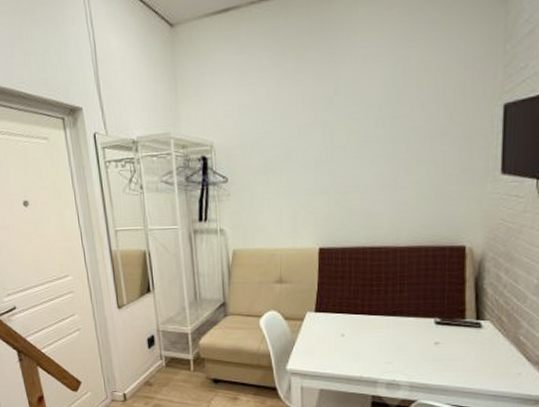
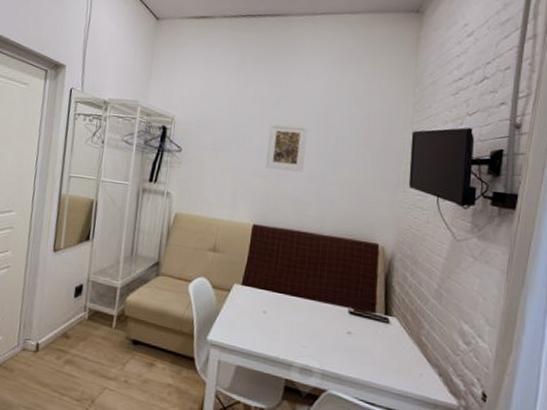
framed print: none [325,124,372,183] -> present [266,124,309,172]

